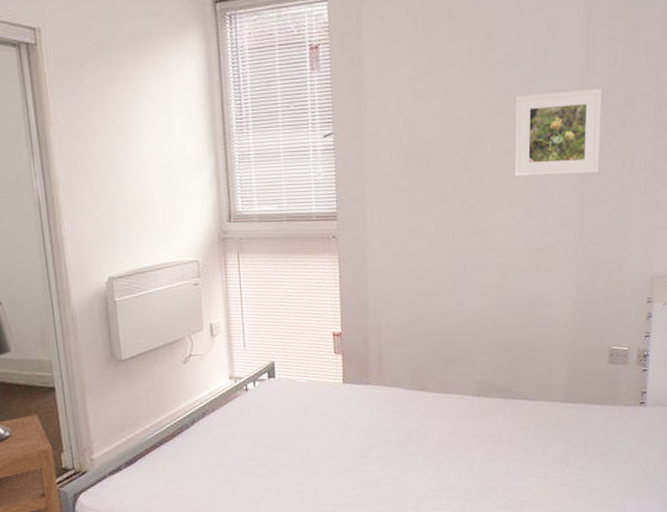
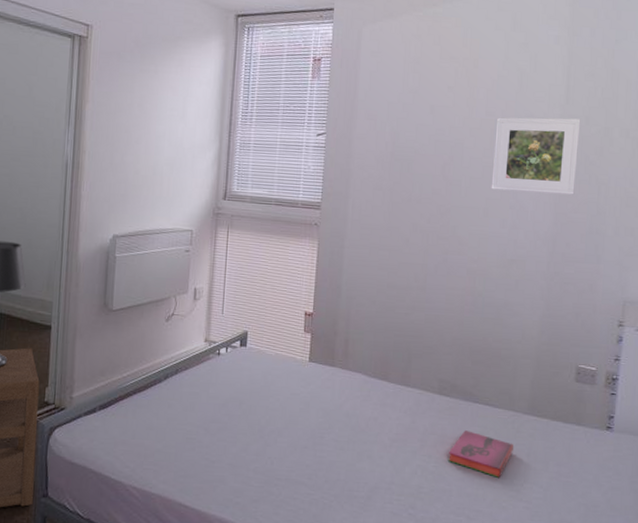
hardback book: none [491,427,554,467] -> present [447,430,514,478]

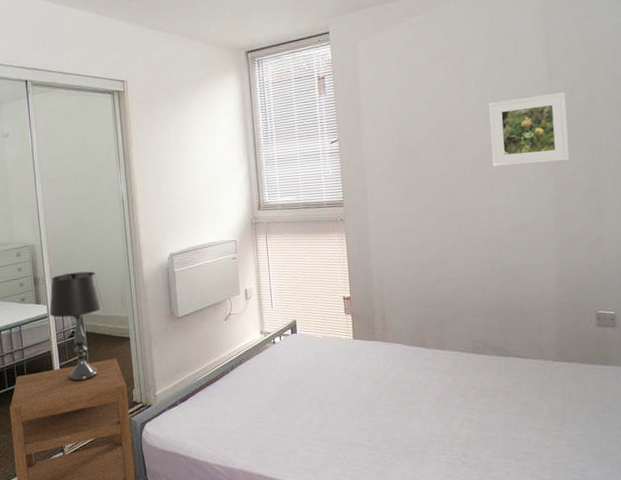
hardback book: present [447,430,514,478] -> none [490,382,550,421]

